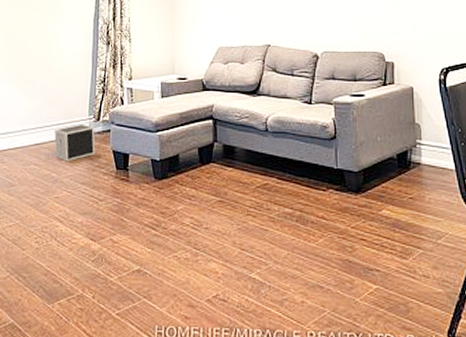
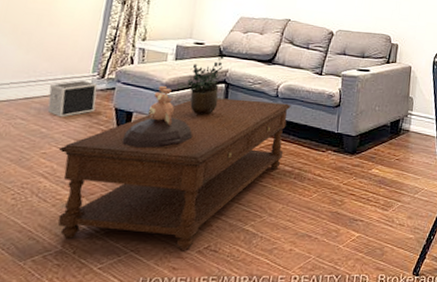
coffee table: none [69,135,283,298] -> present [58,98,291,250]
decorative bowl: none [122,126,188,191] -> present [122,86,193,149]
potted plant: none [175,90,208,154] -> present [187,55,224,116]

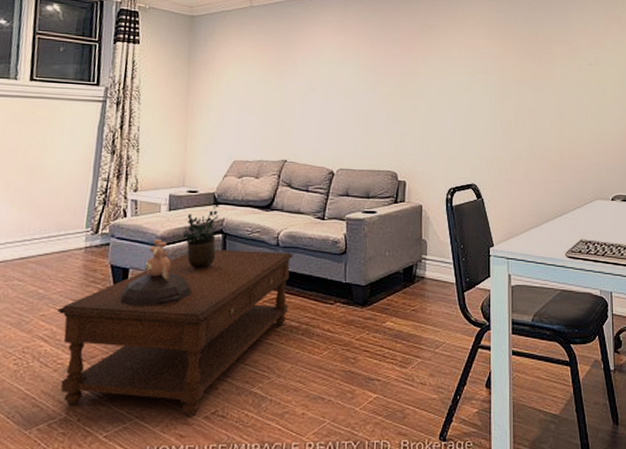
speaker: present [47,80,98,118] -> none [43,236,92,277]

